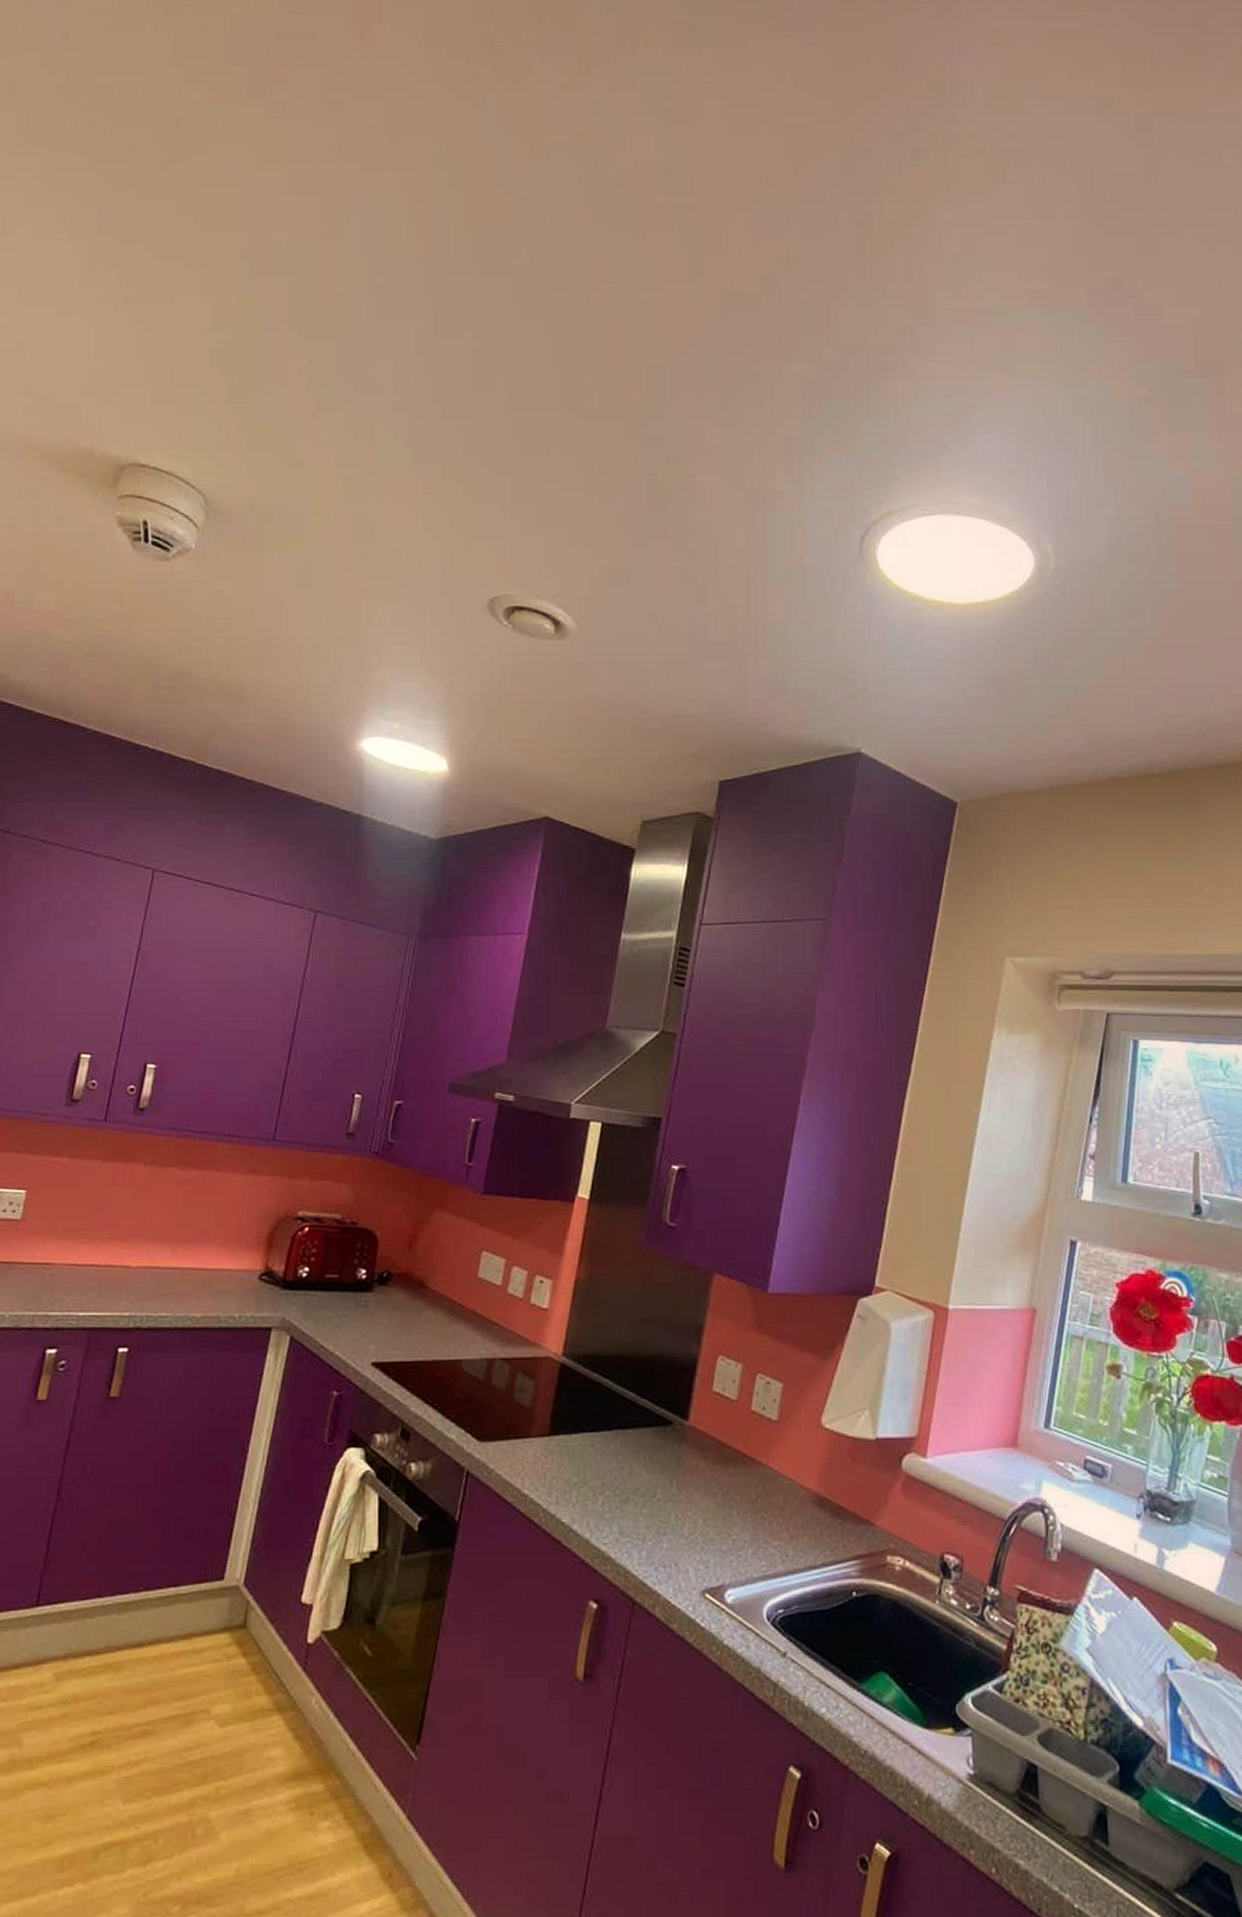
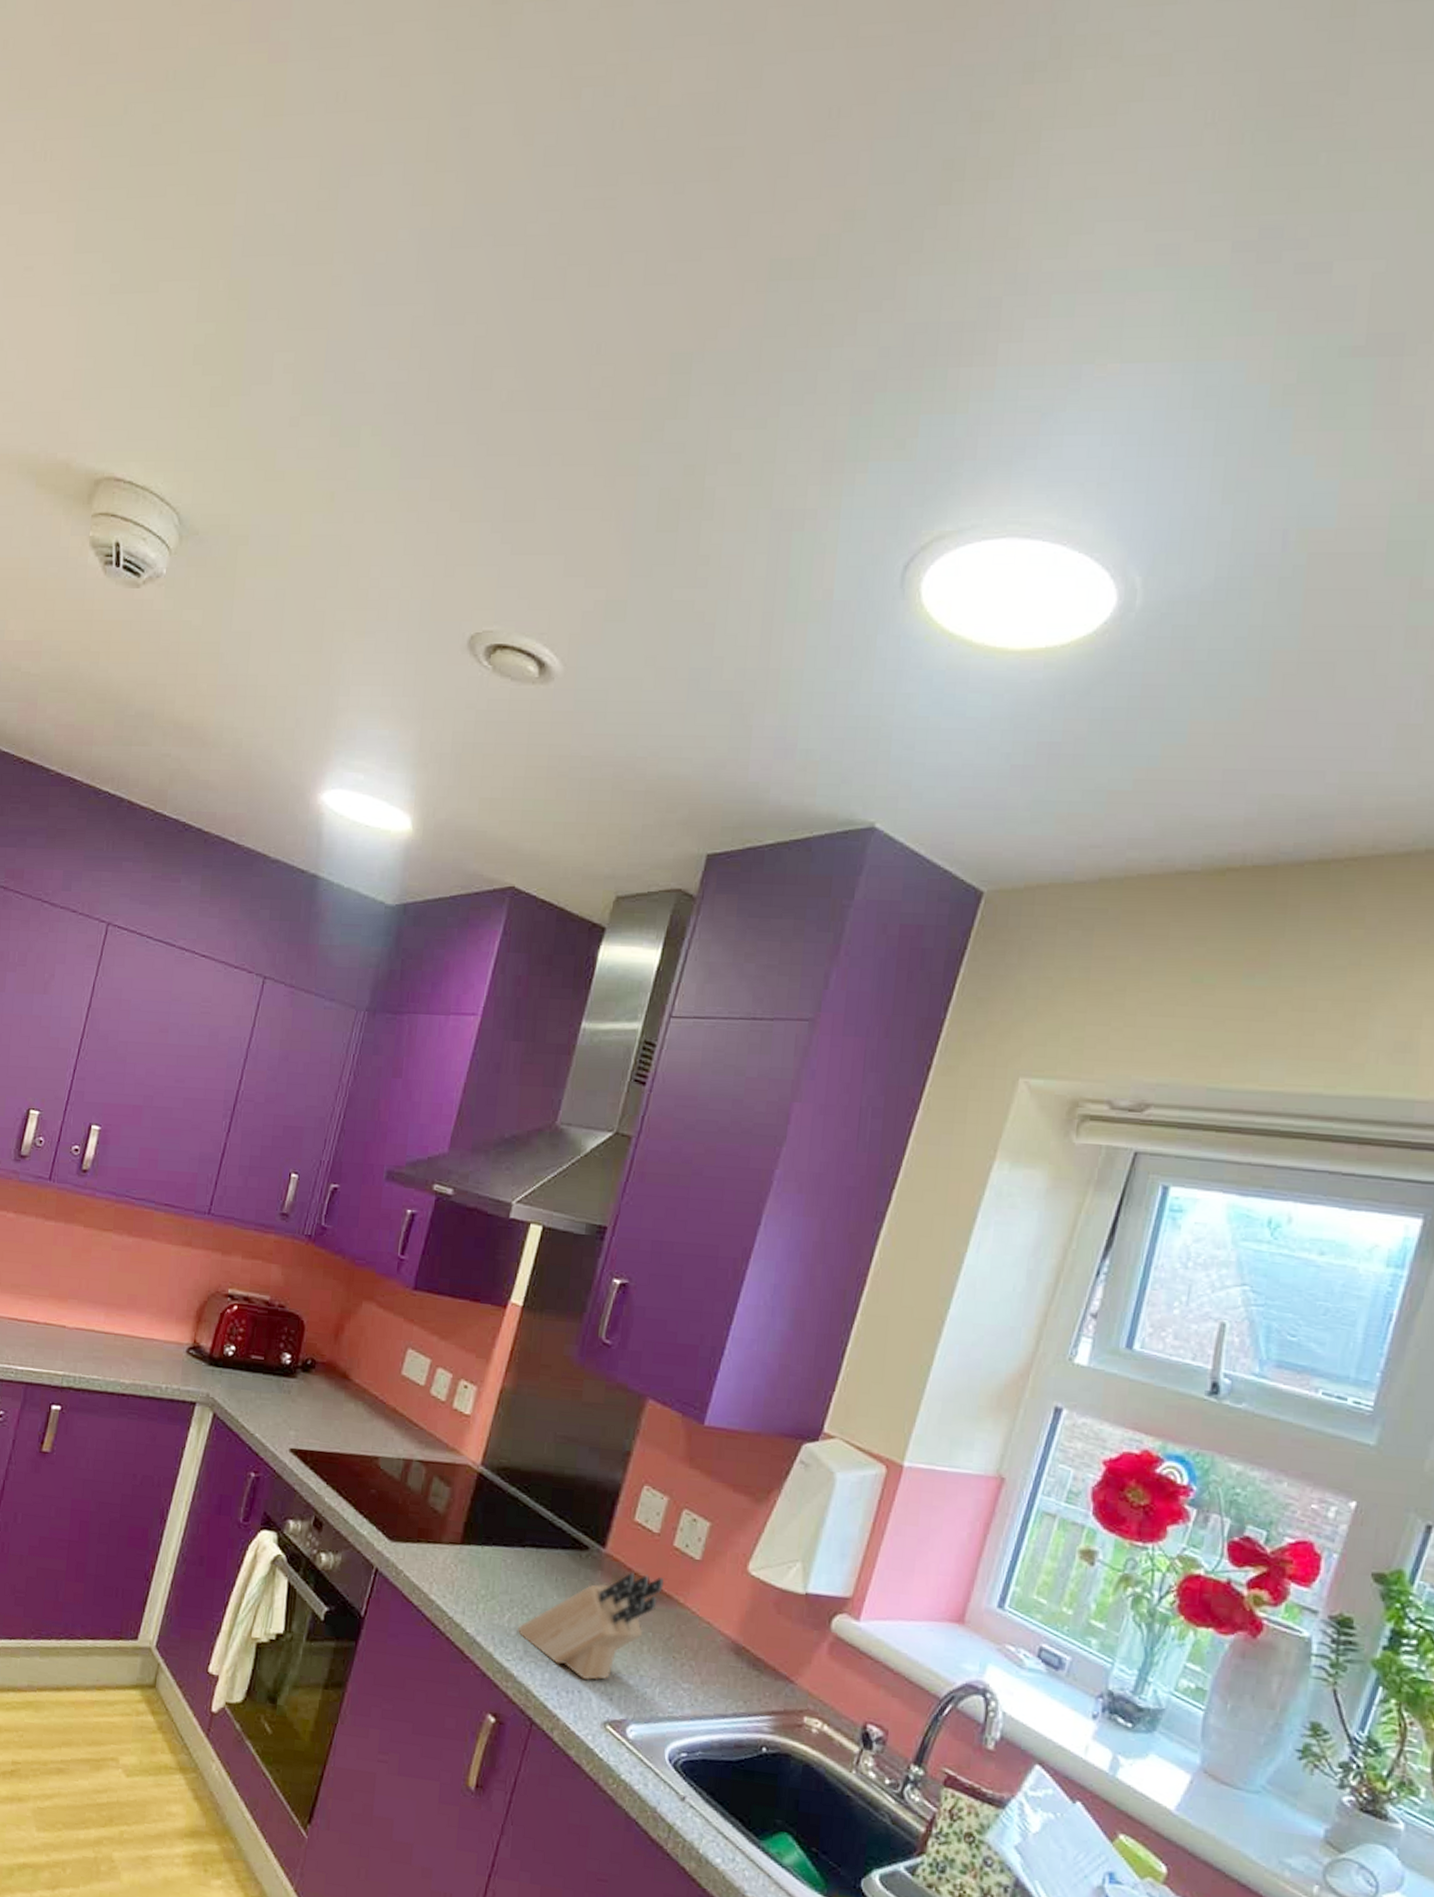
knife block: none [611,1441,745,1553] -> present [517,1573,664,1681]

